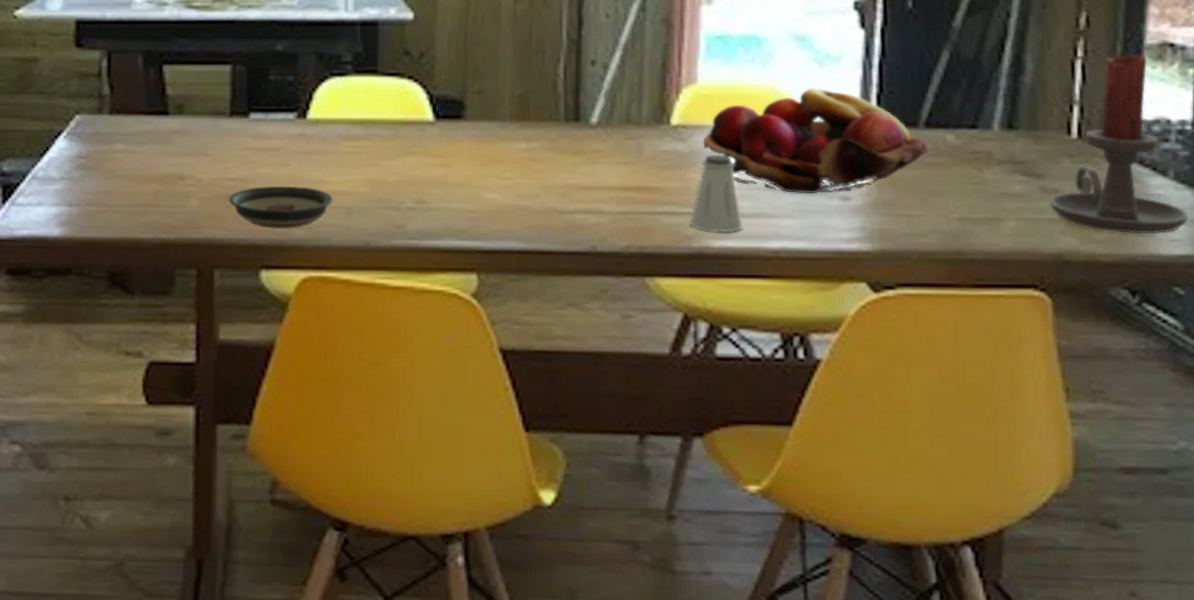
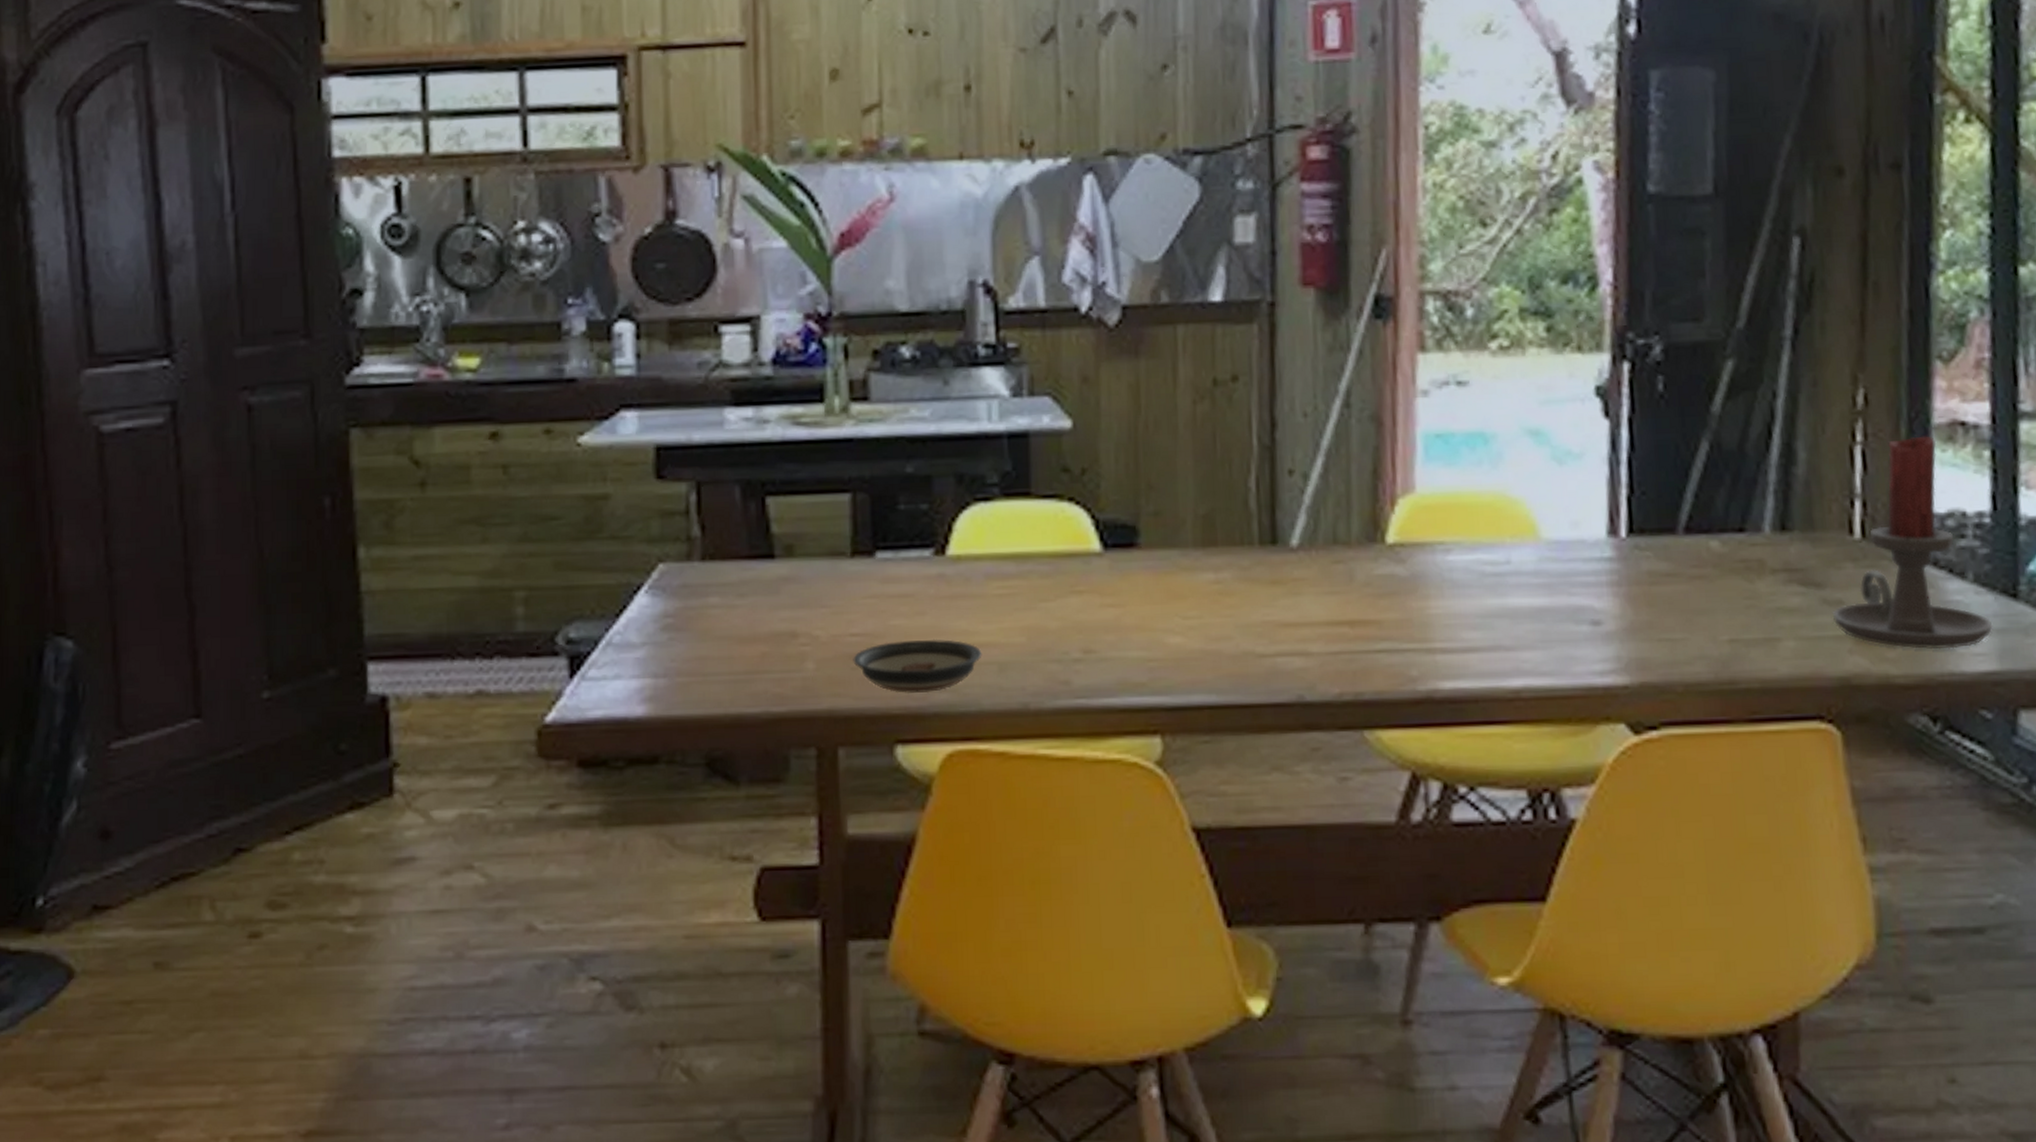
saltshaker: present [690,154,743,233] -> none [1414,576,1477,672]
fruit basket: present [703,88,931,194] -> none [1425,491,1693,620]

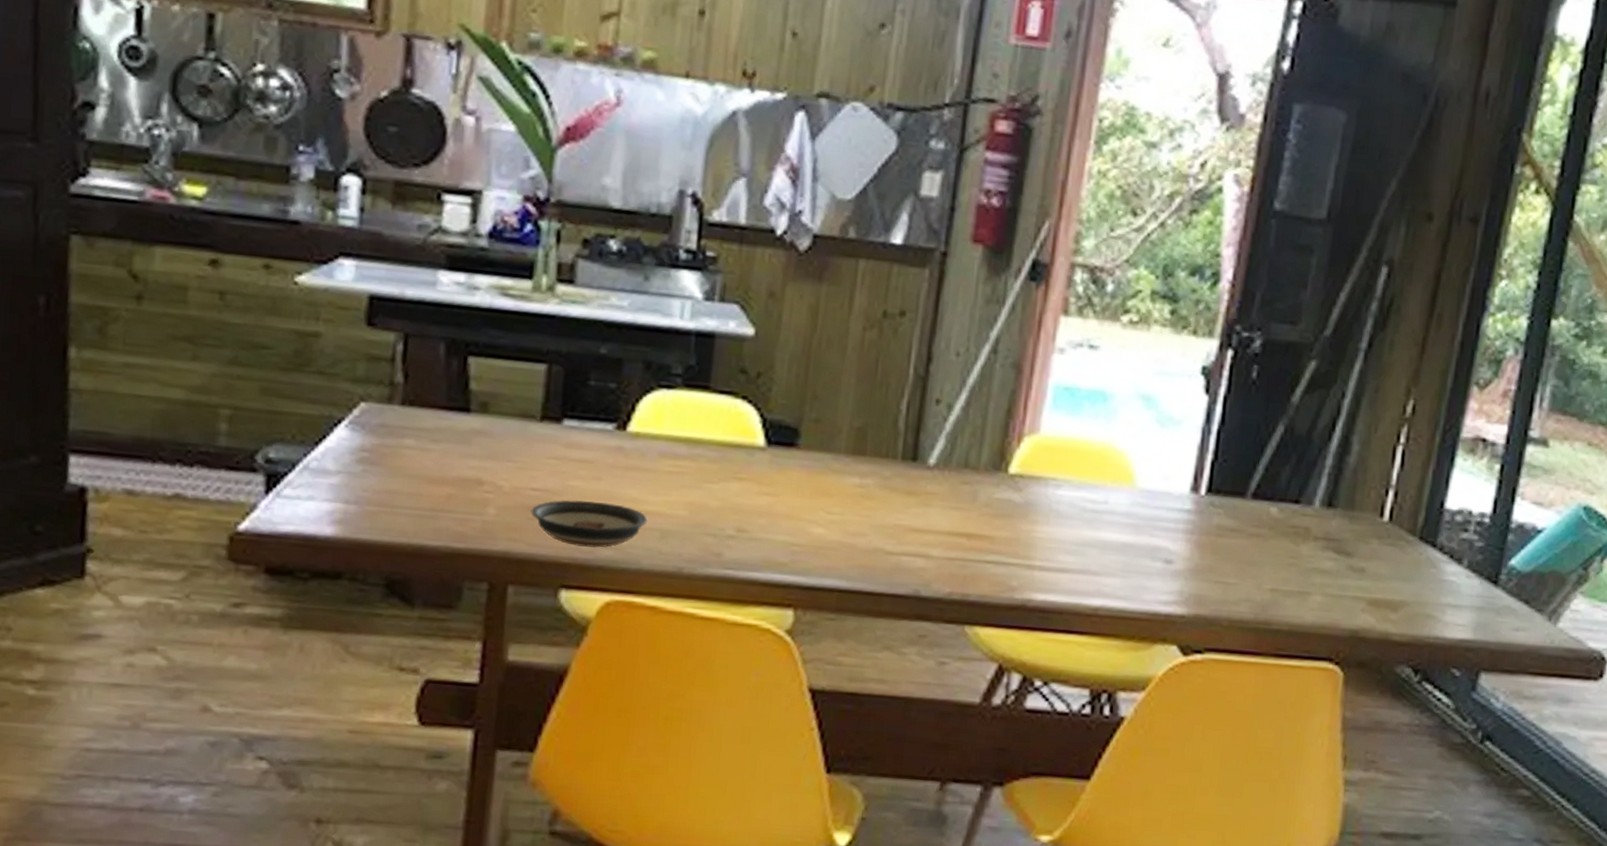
candle holder: present [1832,436,1993,650] -> none [1354,445,1475,618]

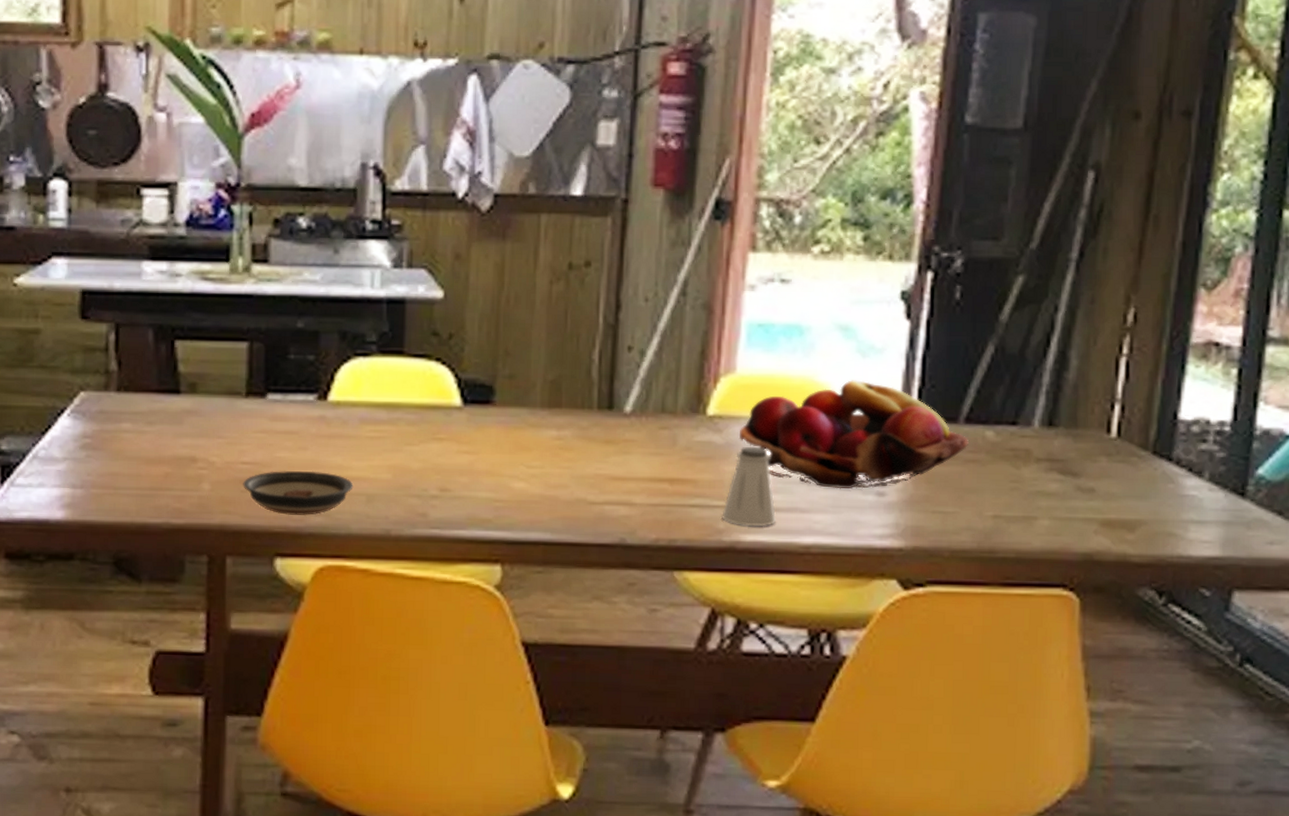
saltshaker: none [1015,506,1067,587] -> present [722,446,776,527]
fruit basket: none [1037,449,1255,555] -> present [738,380,970,489]

